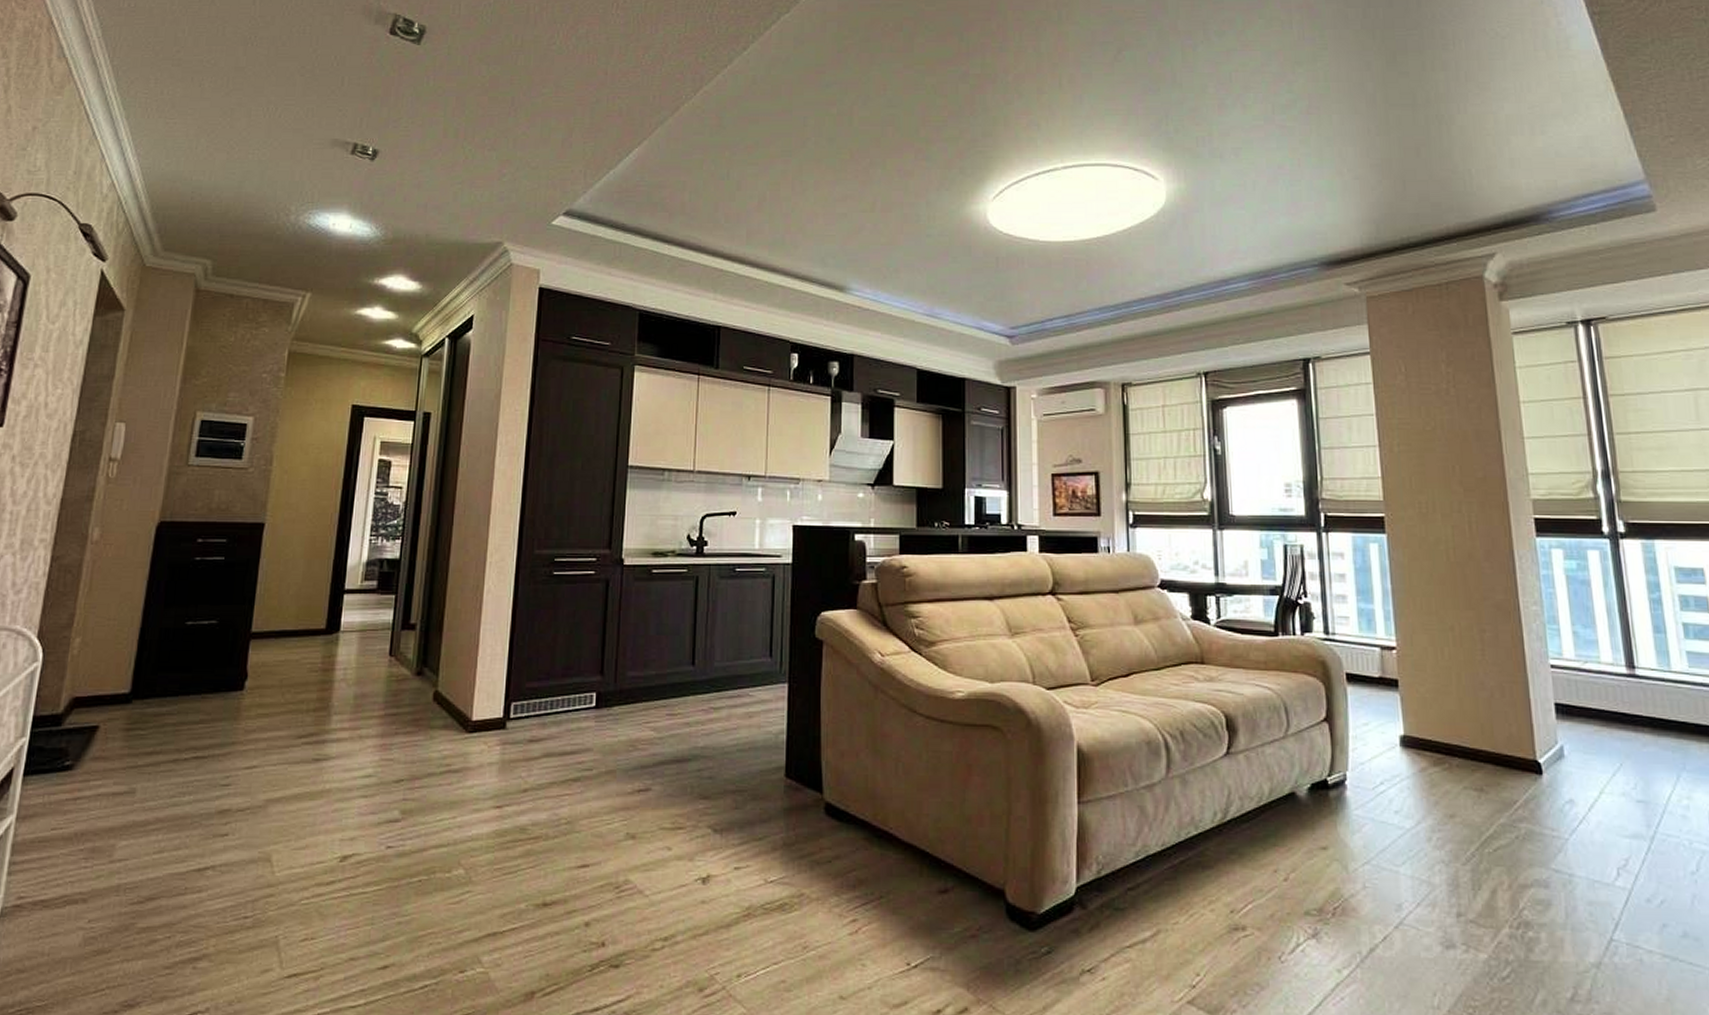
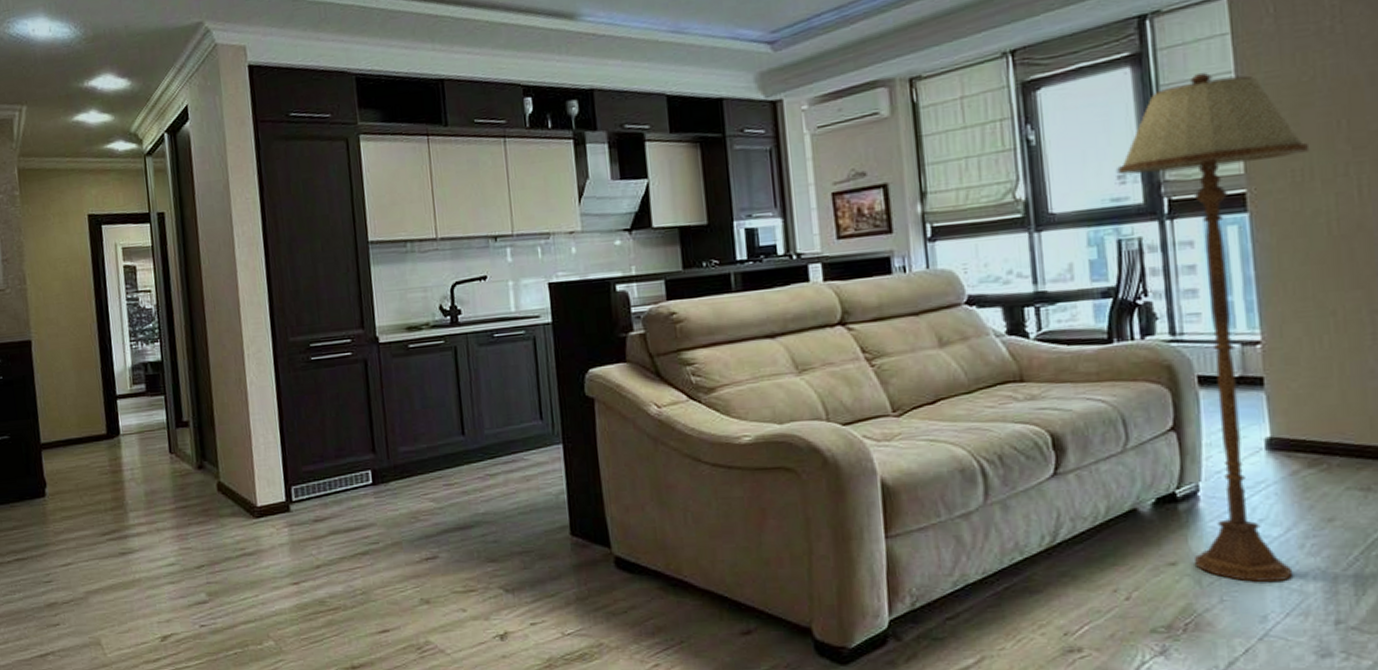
floor lamp: none [1285,412,1433,873] -> present [1117,72,1310,583]

